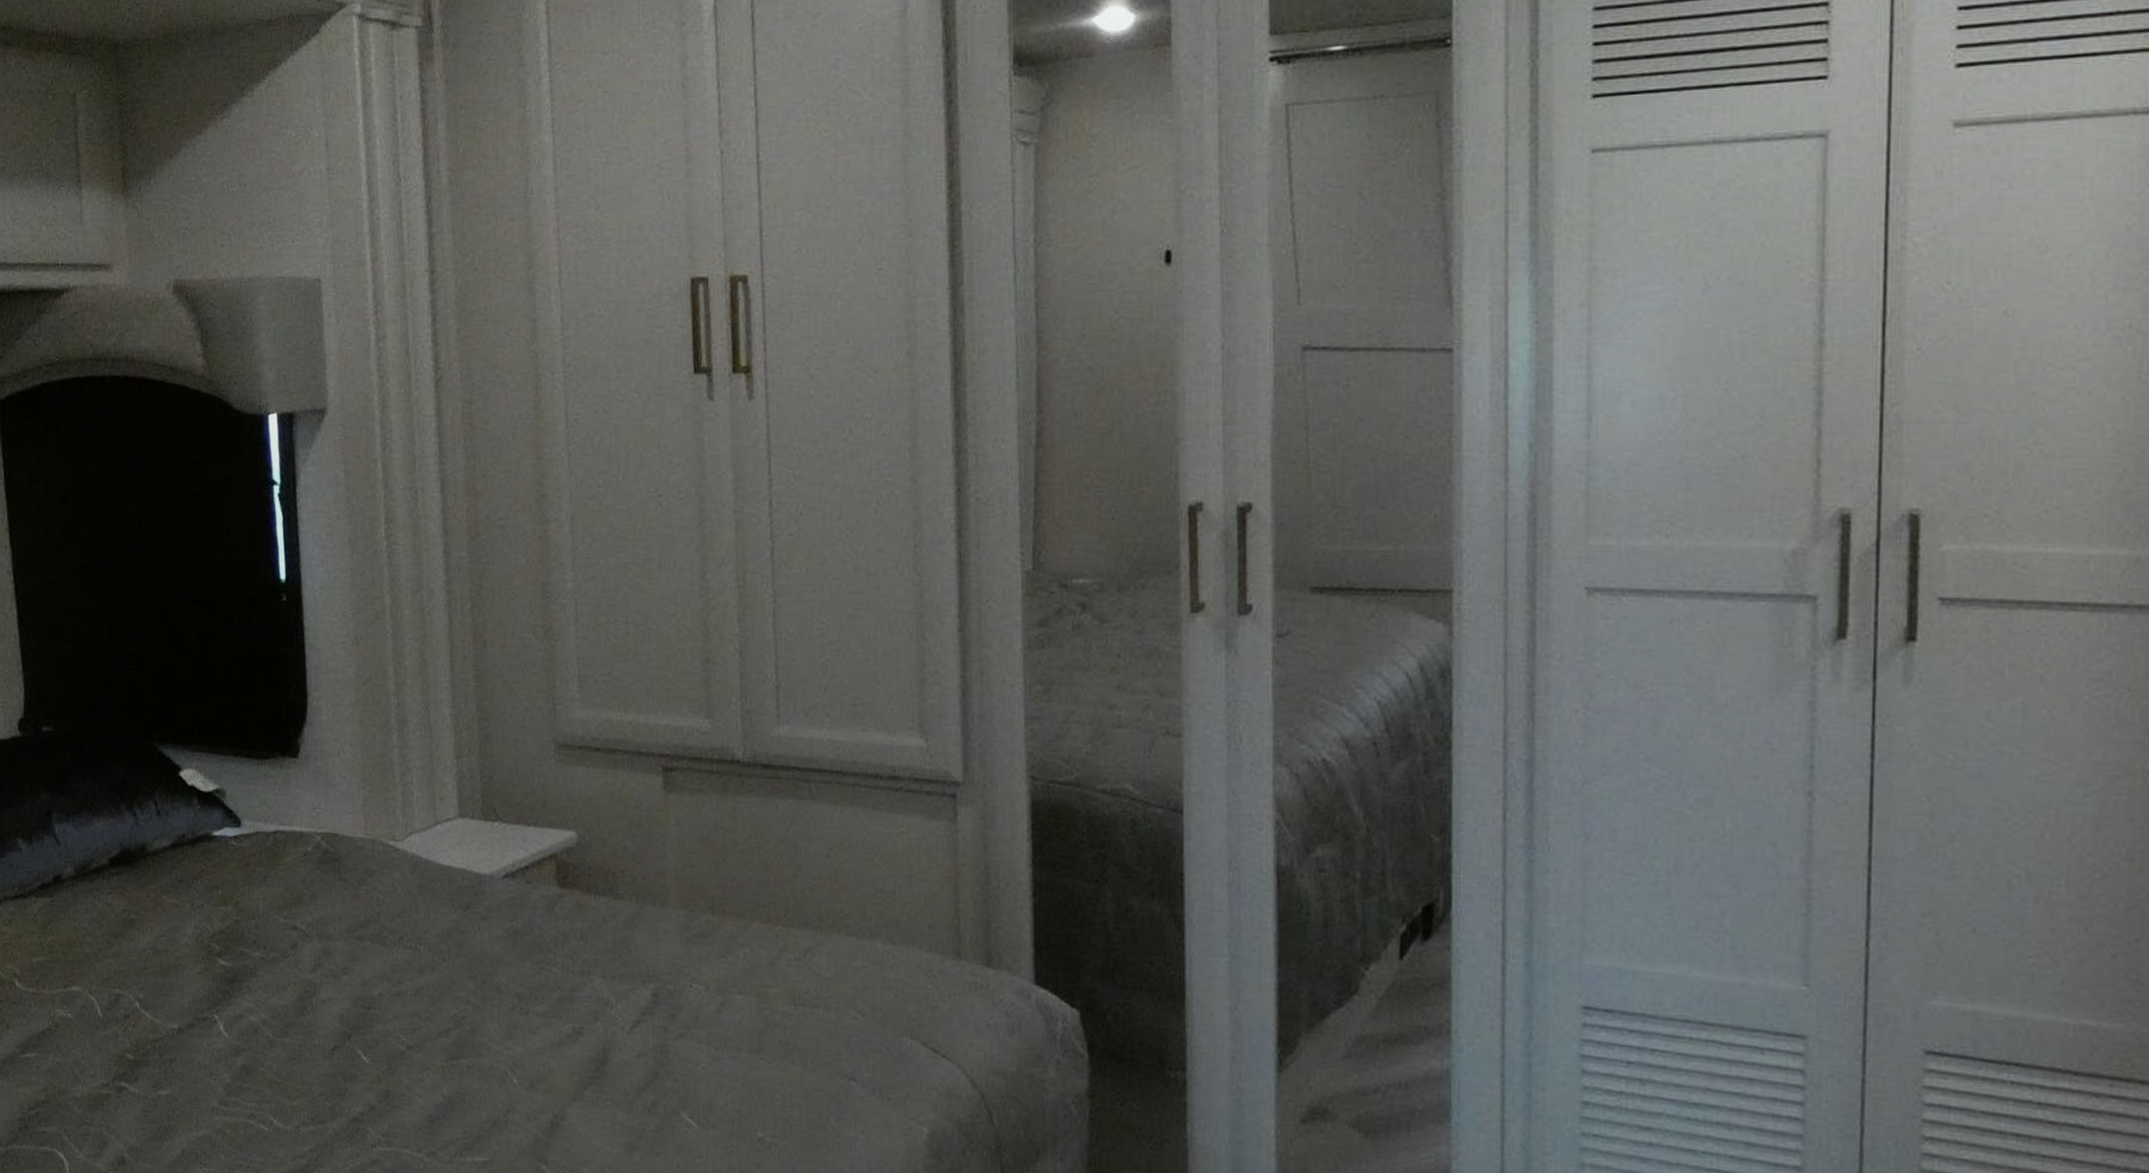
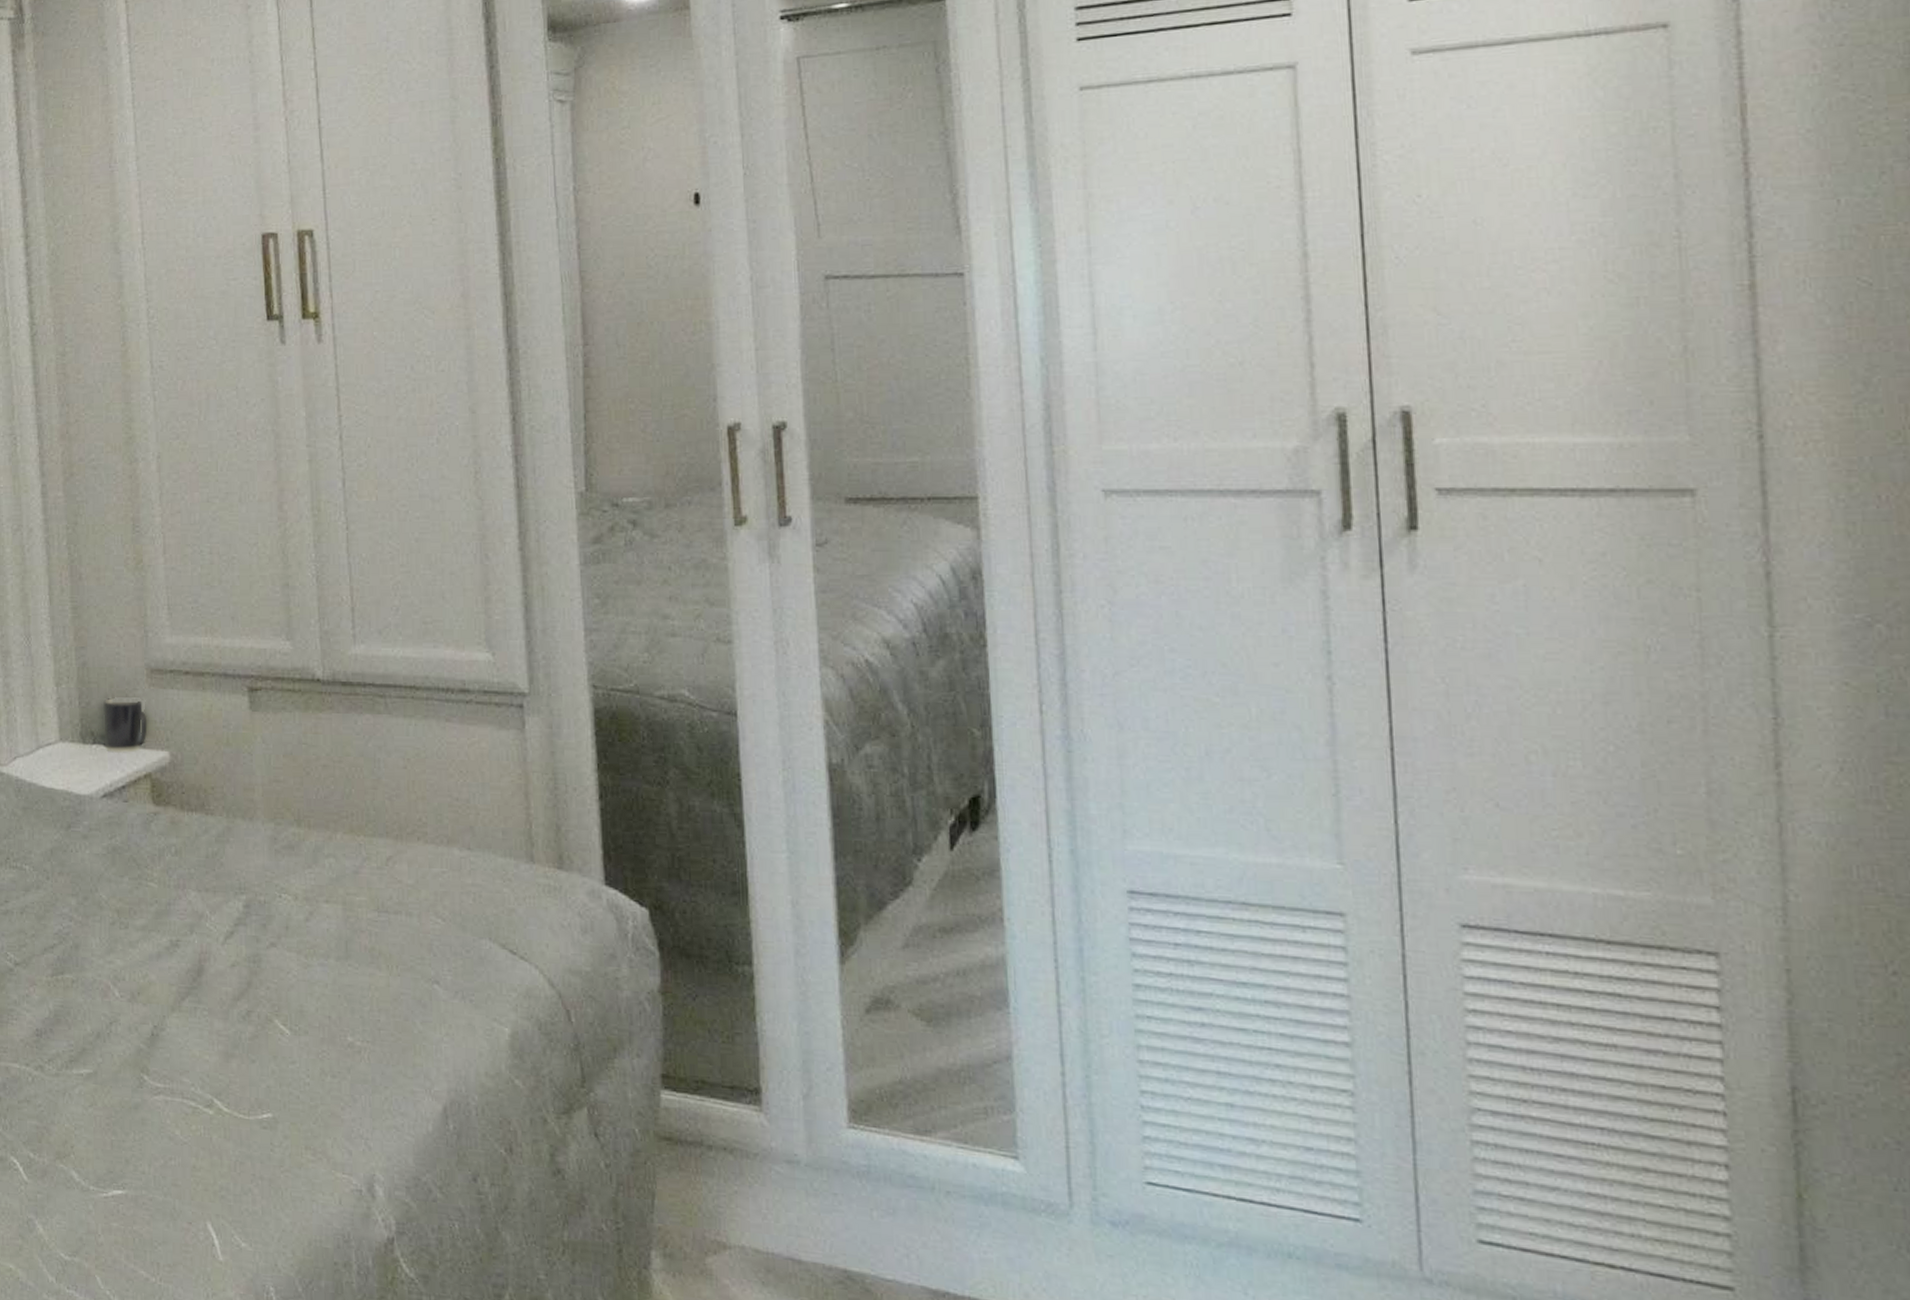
mug: none [507,774,554,833] -> present [103,698,148,754]

